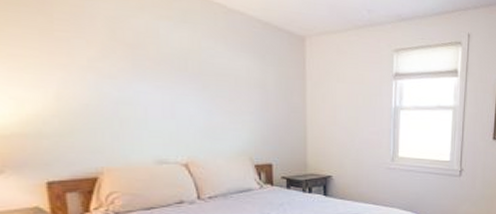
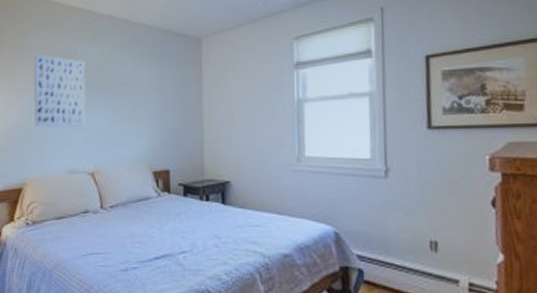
wall art: none [101,26,176,117] -> present [34,54,86,128]

